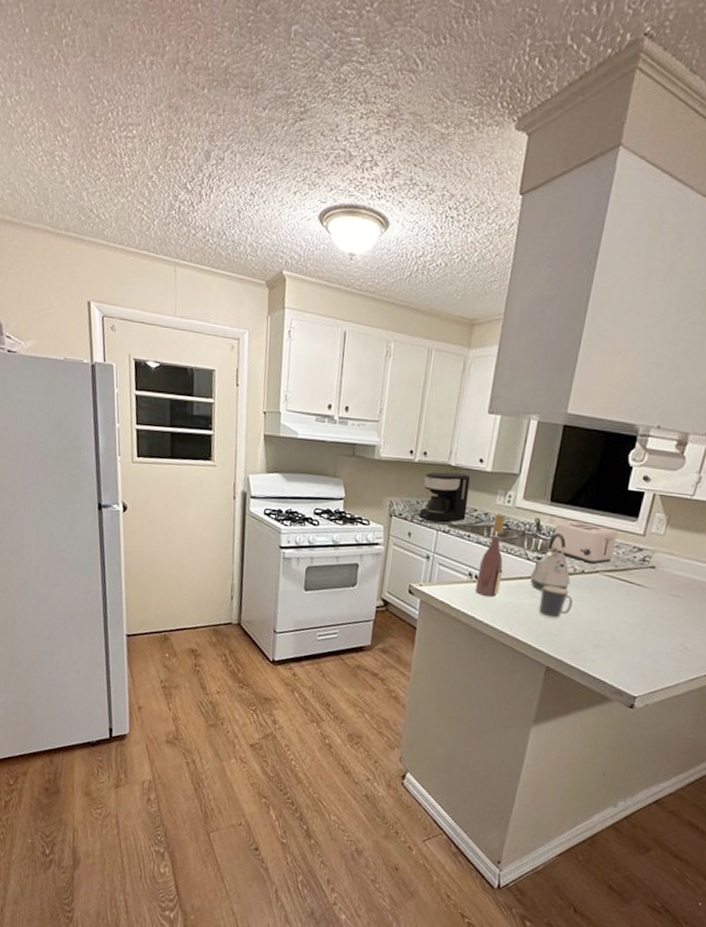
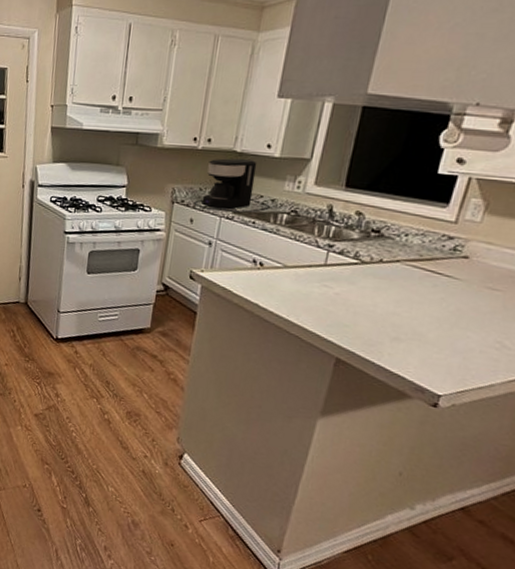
wine bottle: present [474,513,505,598] -> none [258,199,294,285]
kettle: present [530,532,571,591] -> none [320,219,367,280]
mug: present [538,585,573,620] -> none [328,274,369,310]
toaster: present [551,521,618,564] -> none [345,207,424,253]

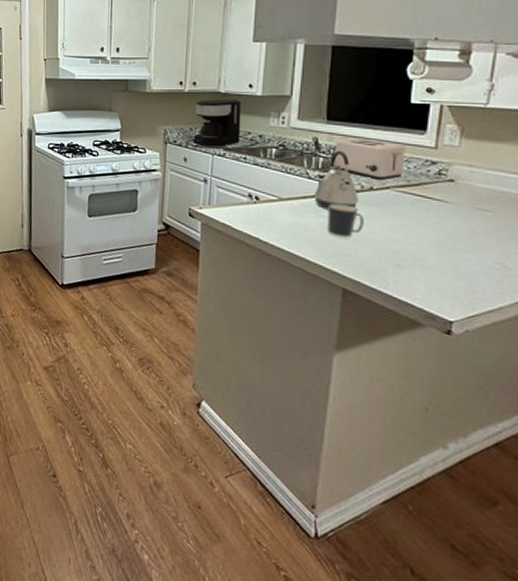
kettle: none [320,219,367,280] -> present [314,150,359,210]
mug: none [328,274,369,310] -> present [327,204,364,239]
toaster: none [345,207,424,253] -> present [333,137,405,180]

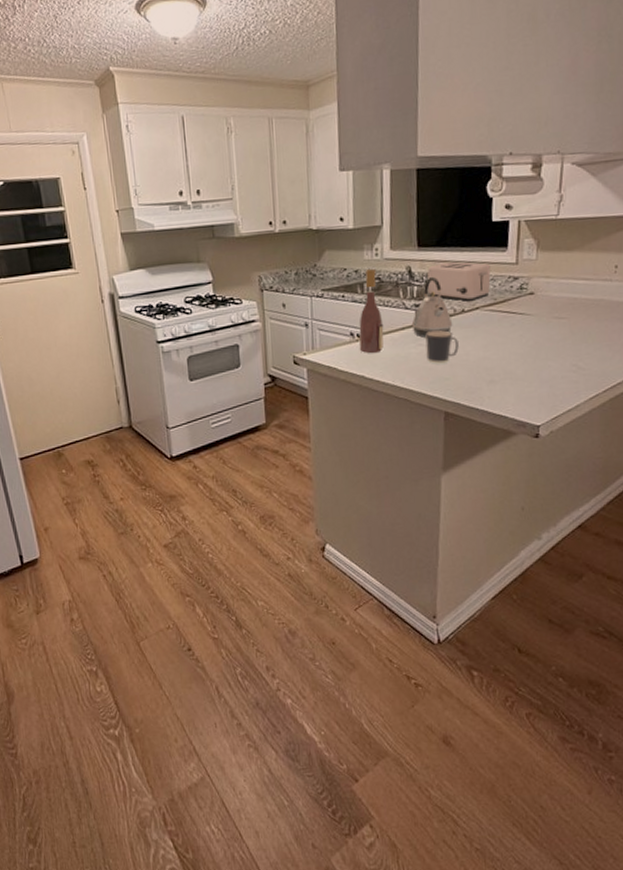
coffee maker: present [186,99,258,149] -> none [283,235,355,292]
wine bottle: none [256,135,284,218] -> present [359,268,384,354]

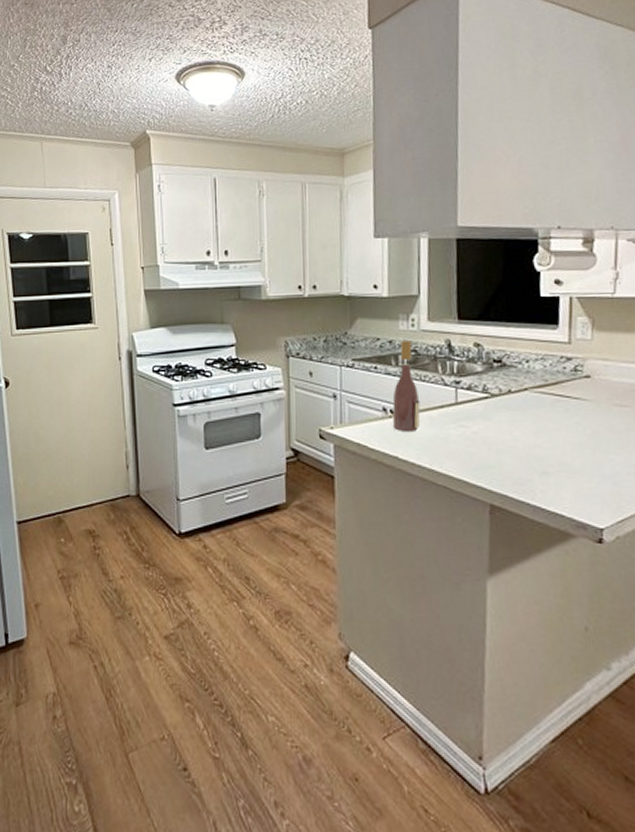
kettle: present [411,276,453,338] -> none [451,351,498,418]
mug: present [425,330,459,364] -> none [467,411,505,449]
toaster: present [427,261,491,301] -> none [469,337,541,381]

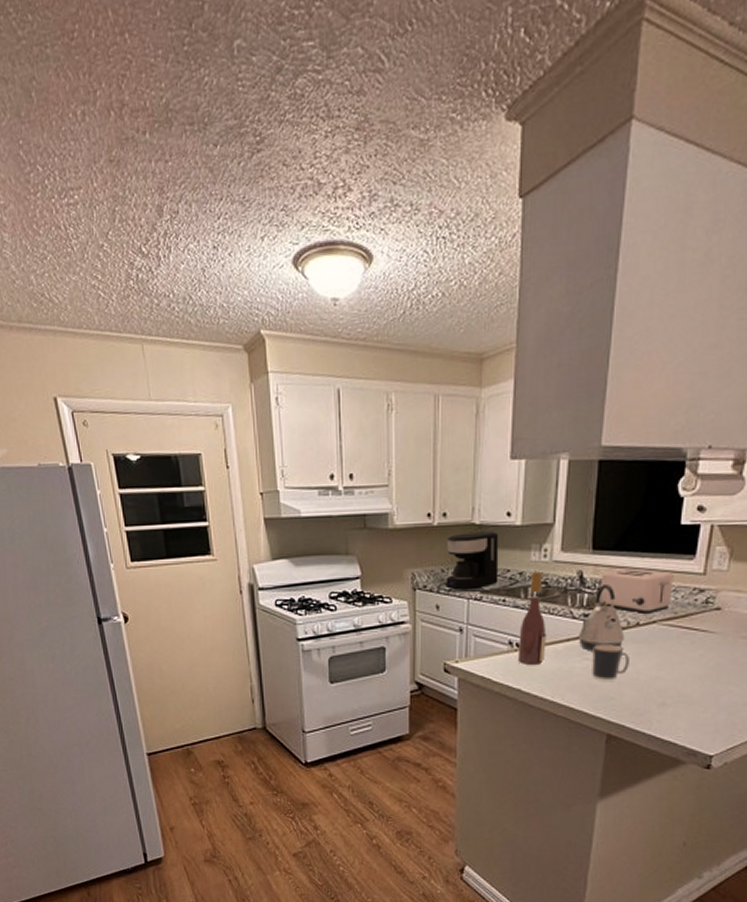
coffee maker: none [310,303,388,359] -> present [438,532,518,592]
kettle: none [451,351,498,418] -> present [578,583,625,651]
mug: none [467,411,505,449] -> present [592,644,629,681]
toaster: none [469,337,541,381] -> present [599,568,674,613]

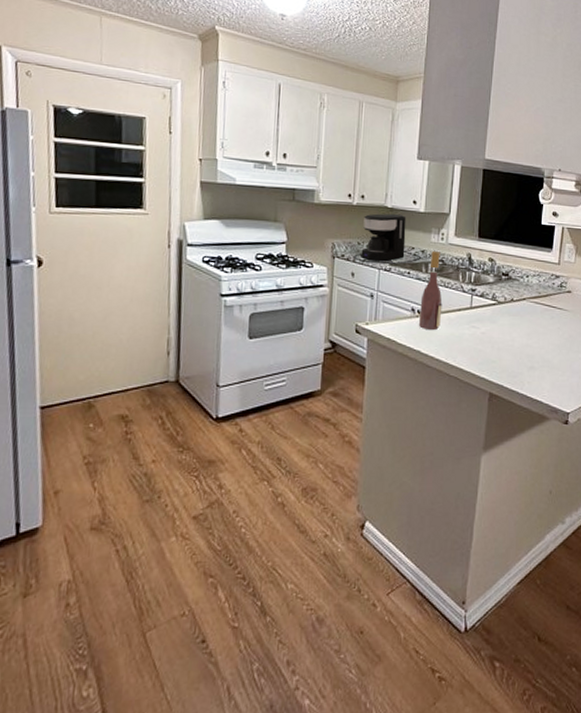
kettle: present [578,583,625,651] -> none [467,265,503,320]
mug: present [592,644,629,681] -> none [478,315,506,347]
toaster: present [599,568,674,613] -> none [483,254,537,292]

